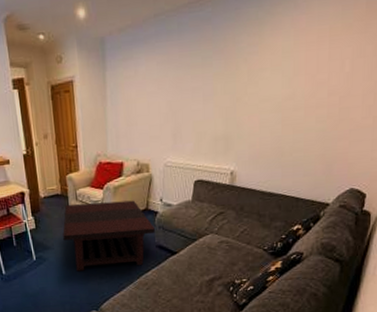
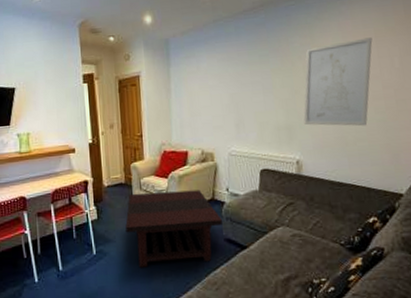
wall art: none [242,36,326,136] -> present [303,37,373,126]

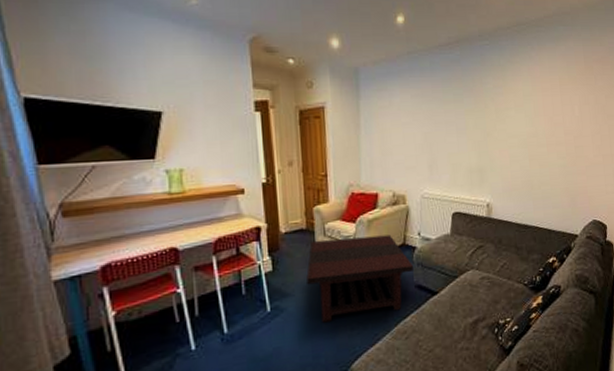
wall art: present [303,37,373,126] -> none [494,85,557,171]

